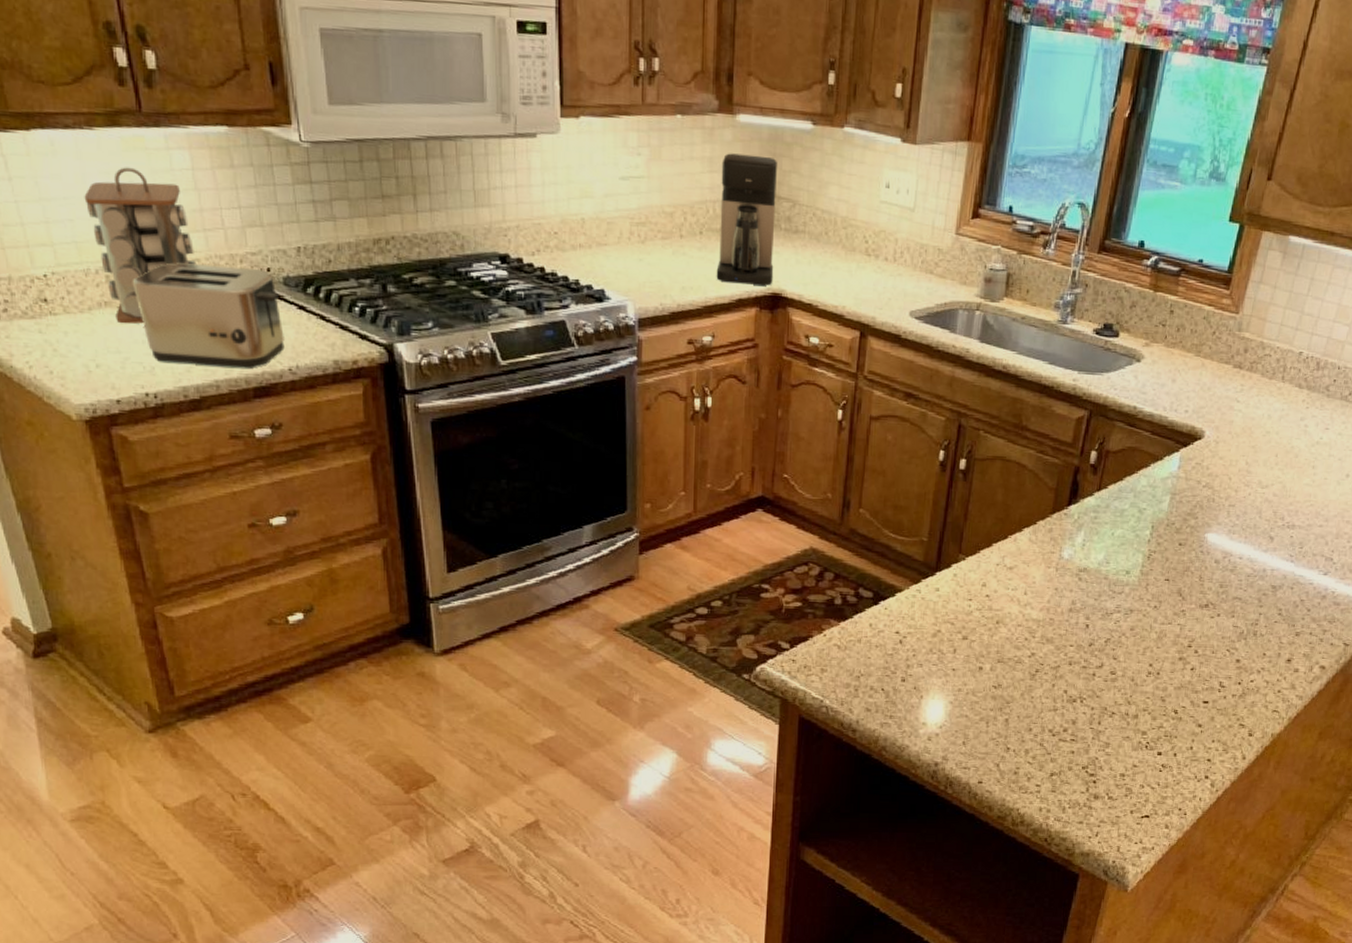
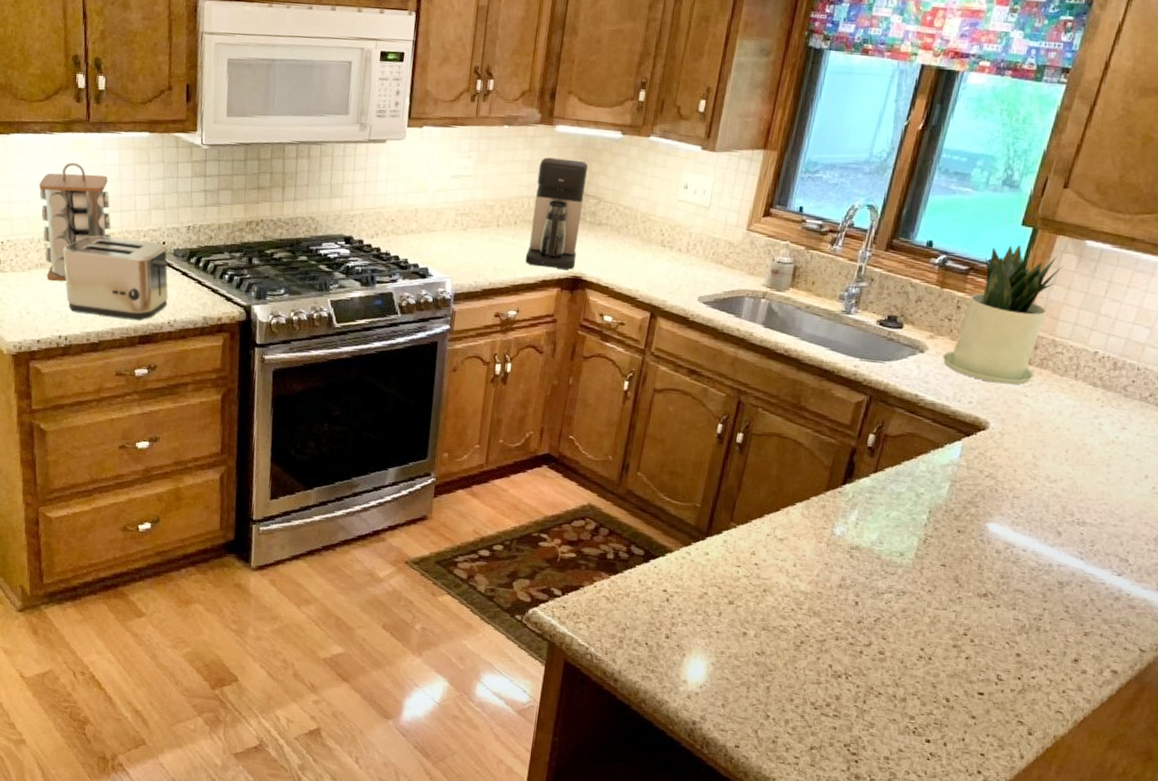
planter: none [1158,243,1270,391] -> present [942,245,1064,385]

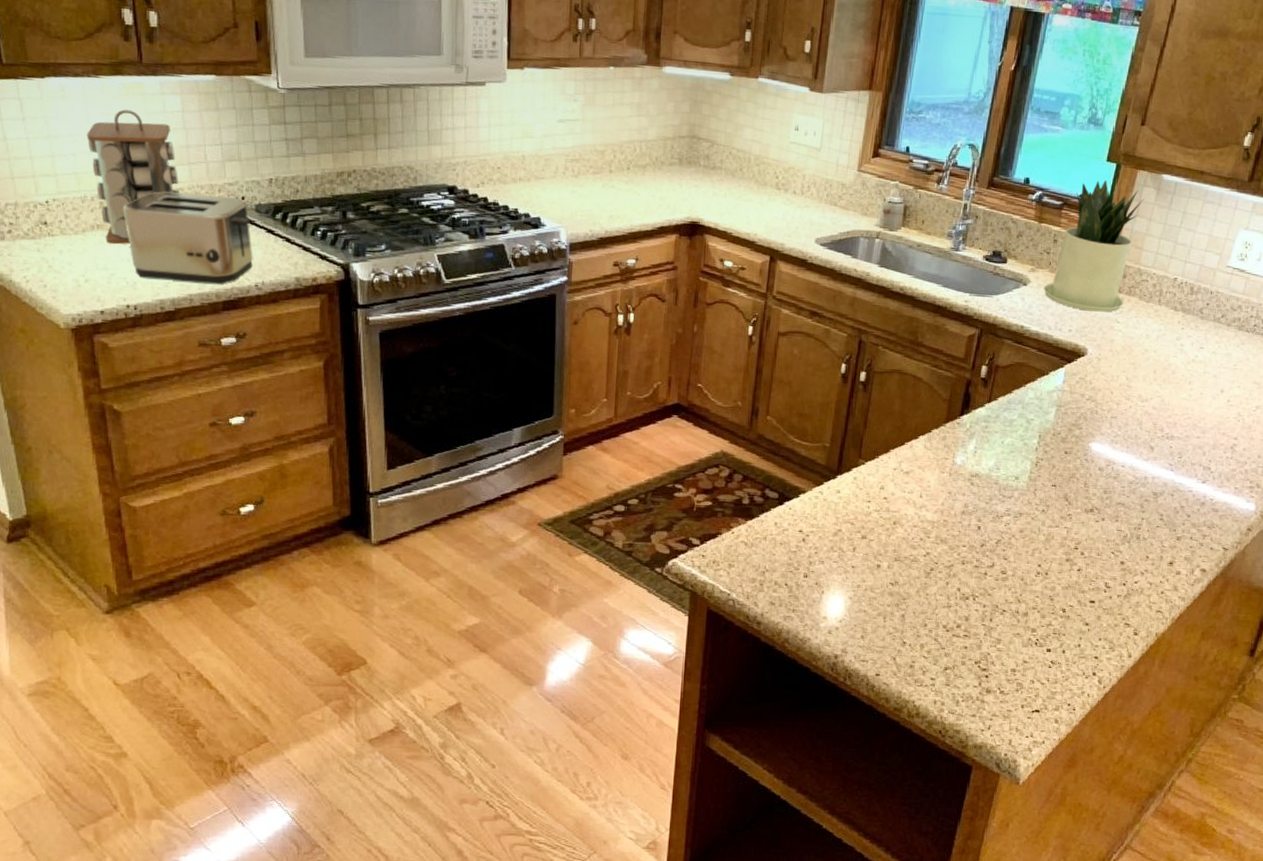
coffee maker: present [525,157,588,270] -> none [641,100,698,215]

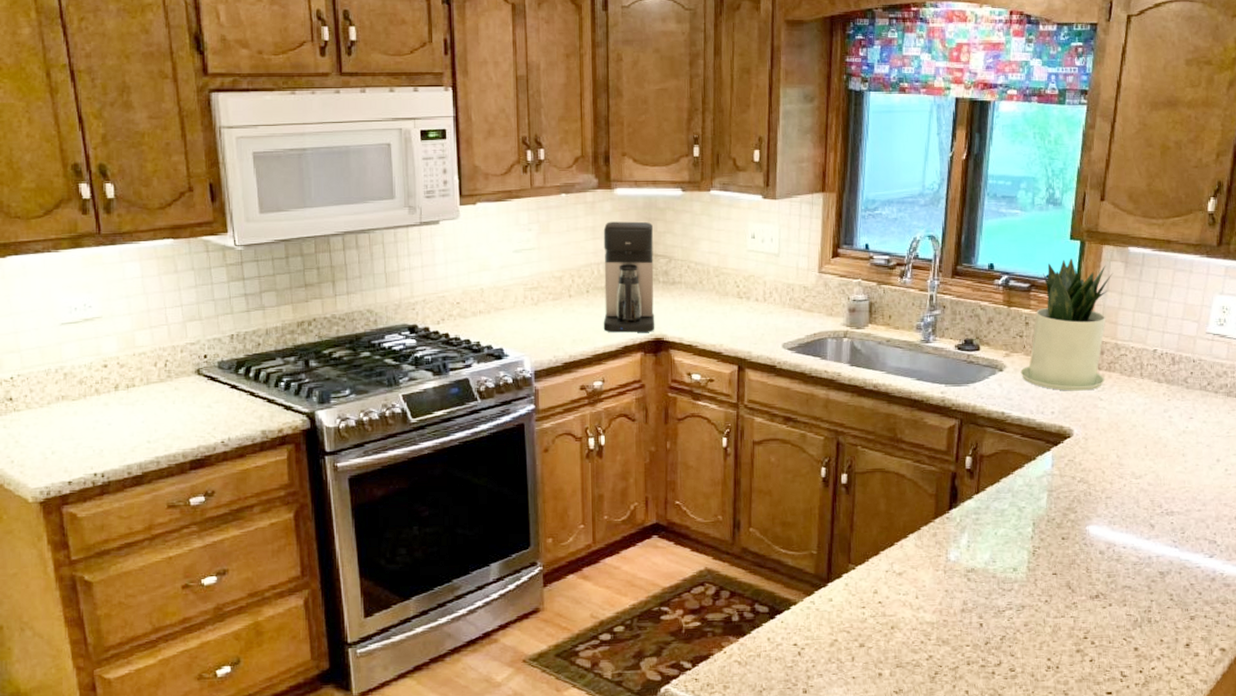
spice rack: present [86,109,180,245] -> none [49,280,142,414]
toaster: present [123,191,253,284] -> none [87,356,218,444]
coffee maker: none [641,100,698,215] -> present [603,221,655,333]

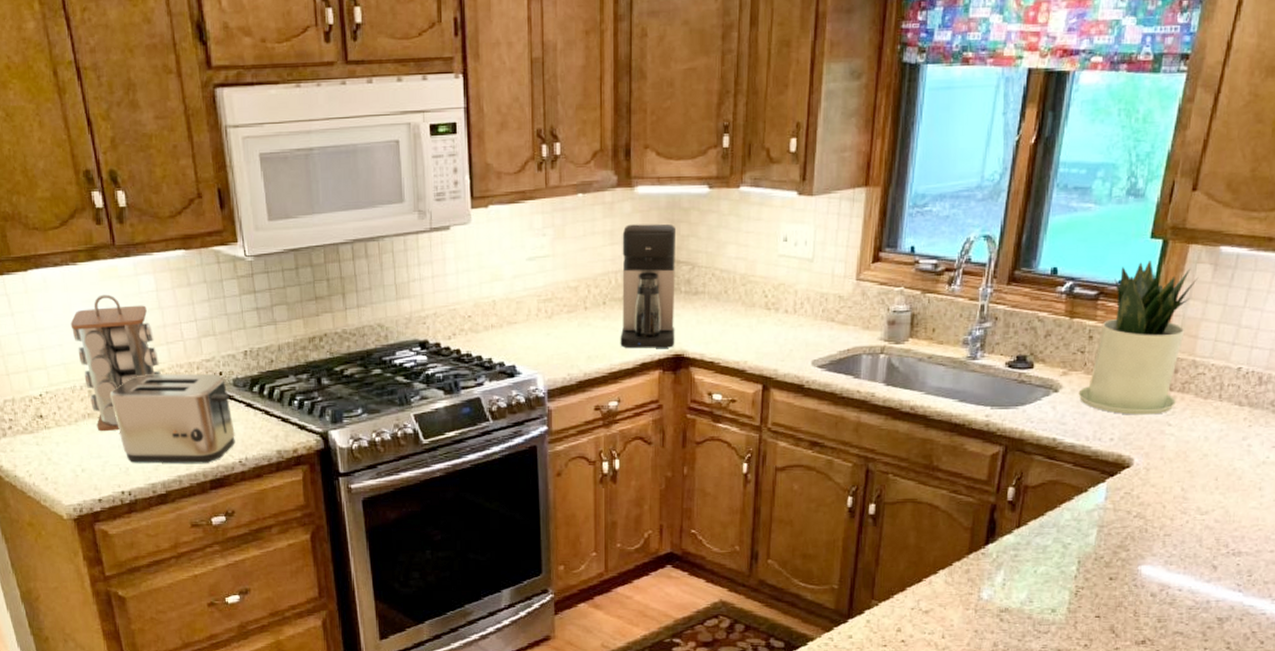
spice rack: none [49,280,142,414] -> present [70,294,161,432]
toaster: none [87,356,218,444] -> present [110,373,235,463]

